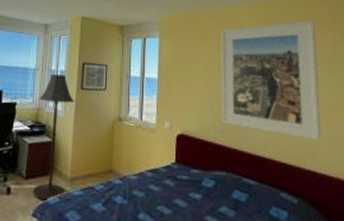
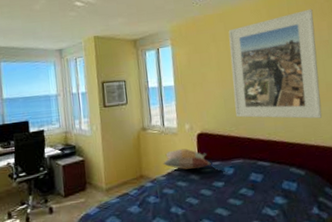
floor lamp: present [32,74,74,202] -> none [65,96,105,213]
decorative pillow: none [136,148,189,173] -> present [163,148,211,170]

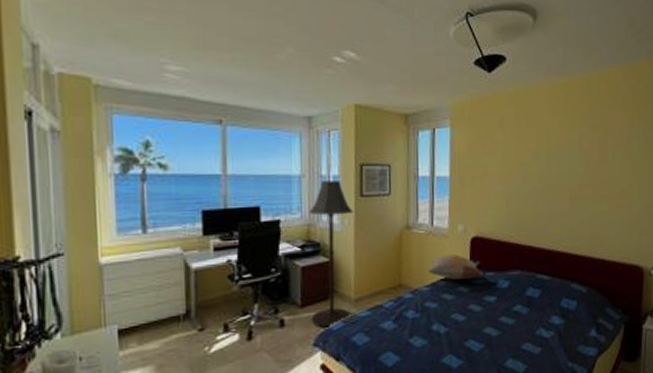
floor lamp: none [65,96,105,213] -> present [309,181,353,329]
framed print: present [228,8,322,119] -> none [517,99,615,229]

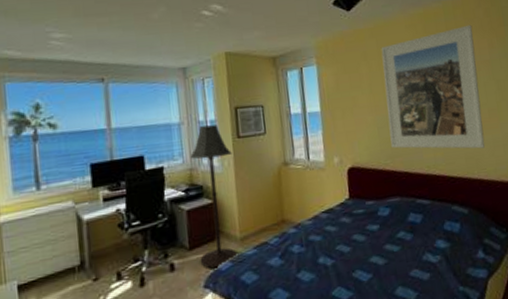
decorative pillow: present [427,254,484,280] -> none [308,186,364,212]
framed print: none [517,99,615,229] -> present [381,24,485,149]

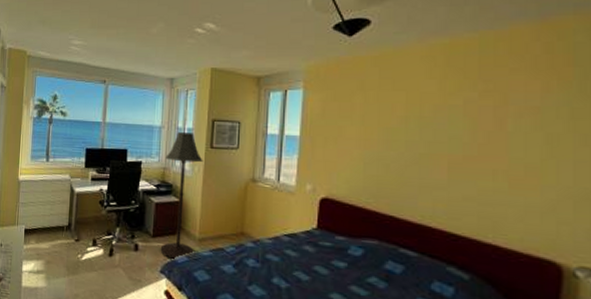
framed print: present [381,24,485,149] -> none [378,61,521,210]

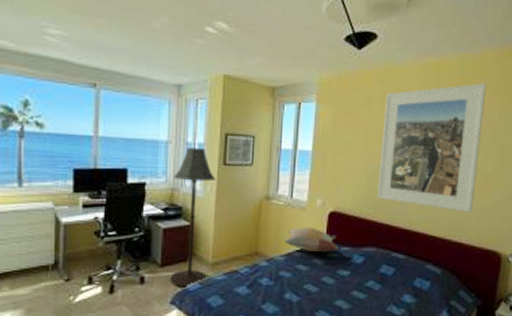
decorative pillow: none [271,211,333,240] -> present [284,227,339,251]
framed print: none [378,61,521,210] -> present [377,83,487,213]

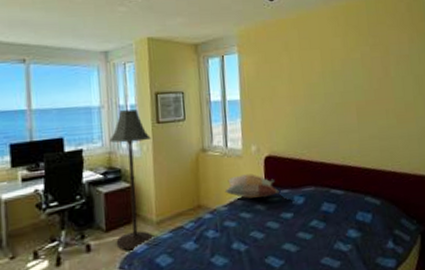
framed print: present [377,83,487,213] -> none [302,19,400,142]

